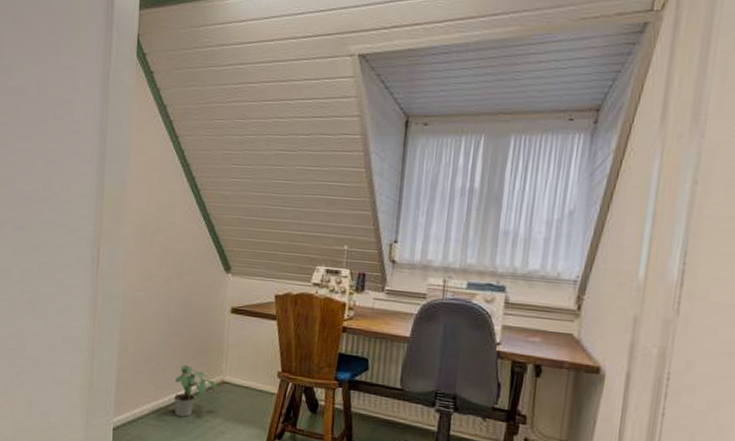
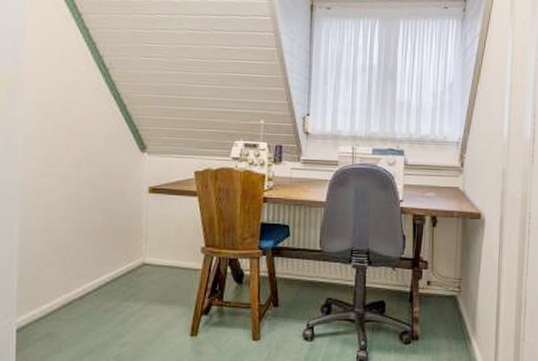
potted plant: present [174,364,219,417] -> none [89,251,139,306]

